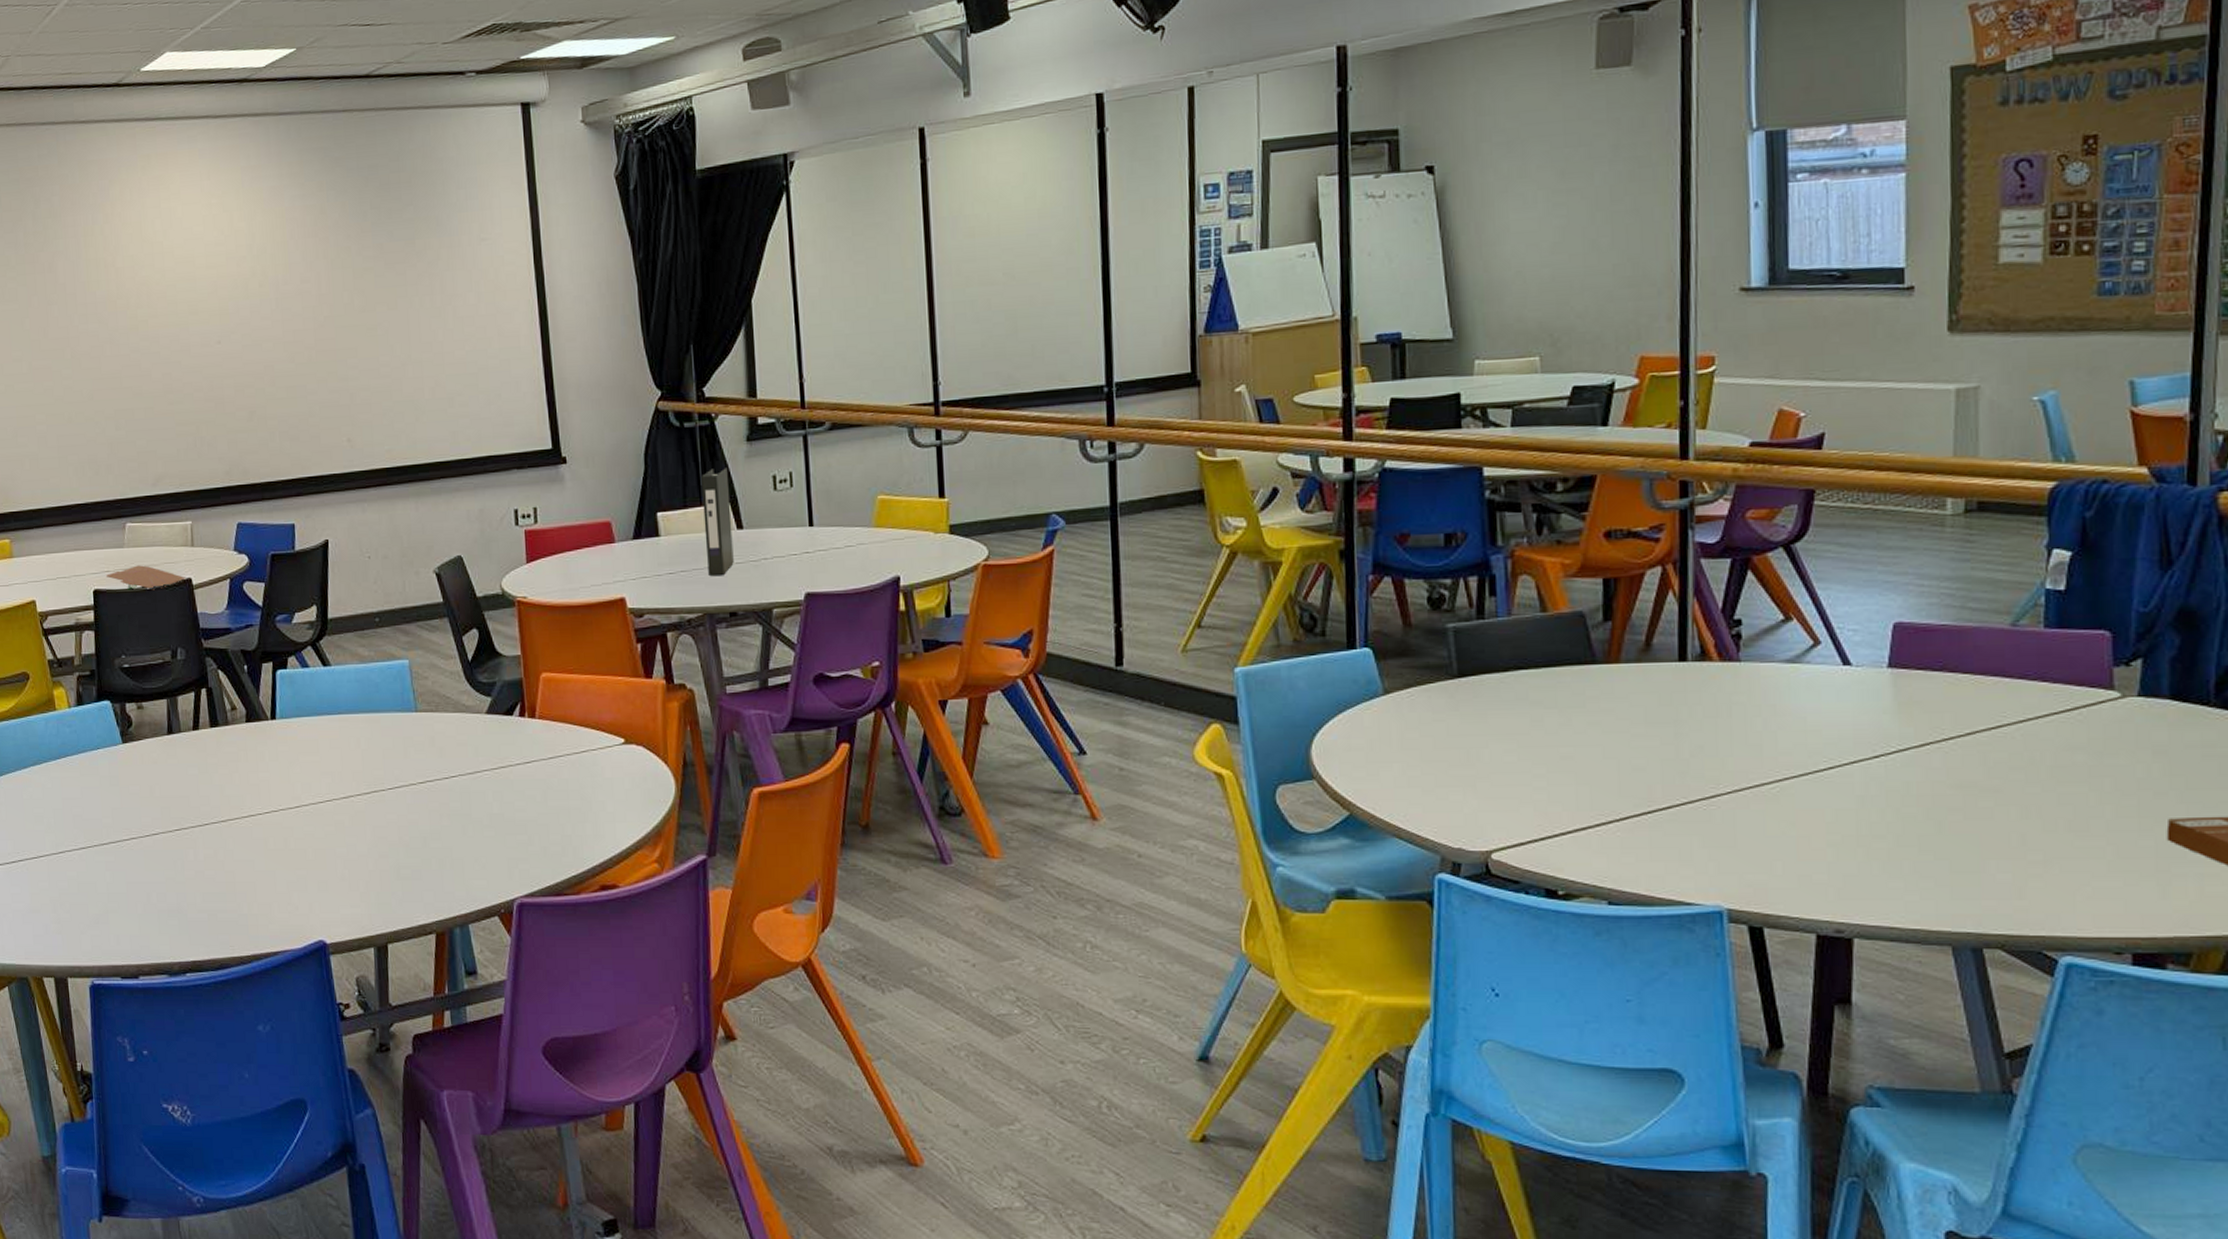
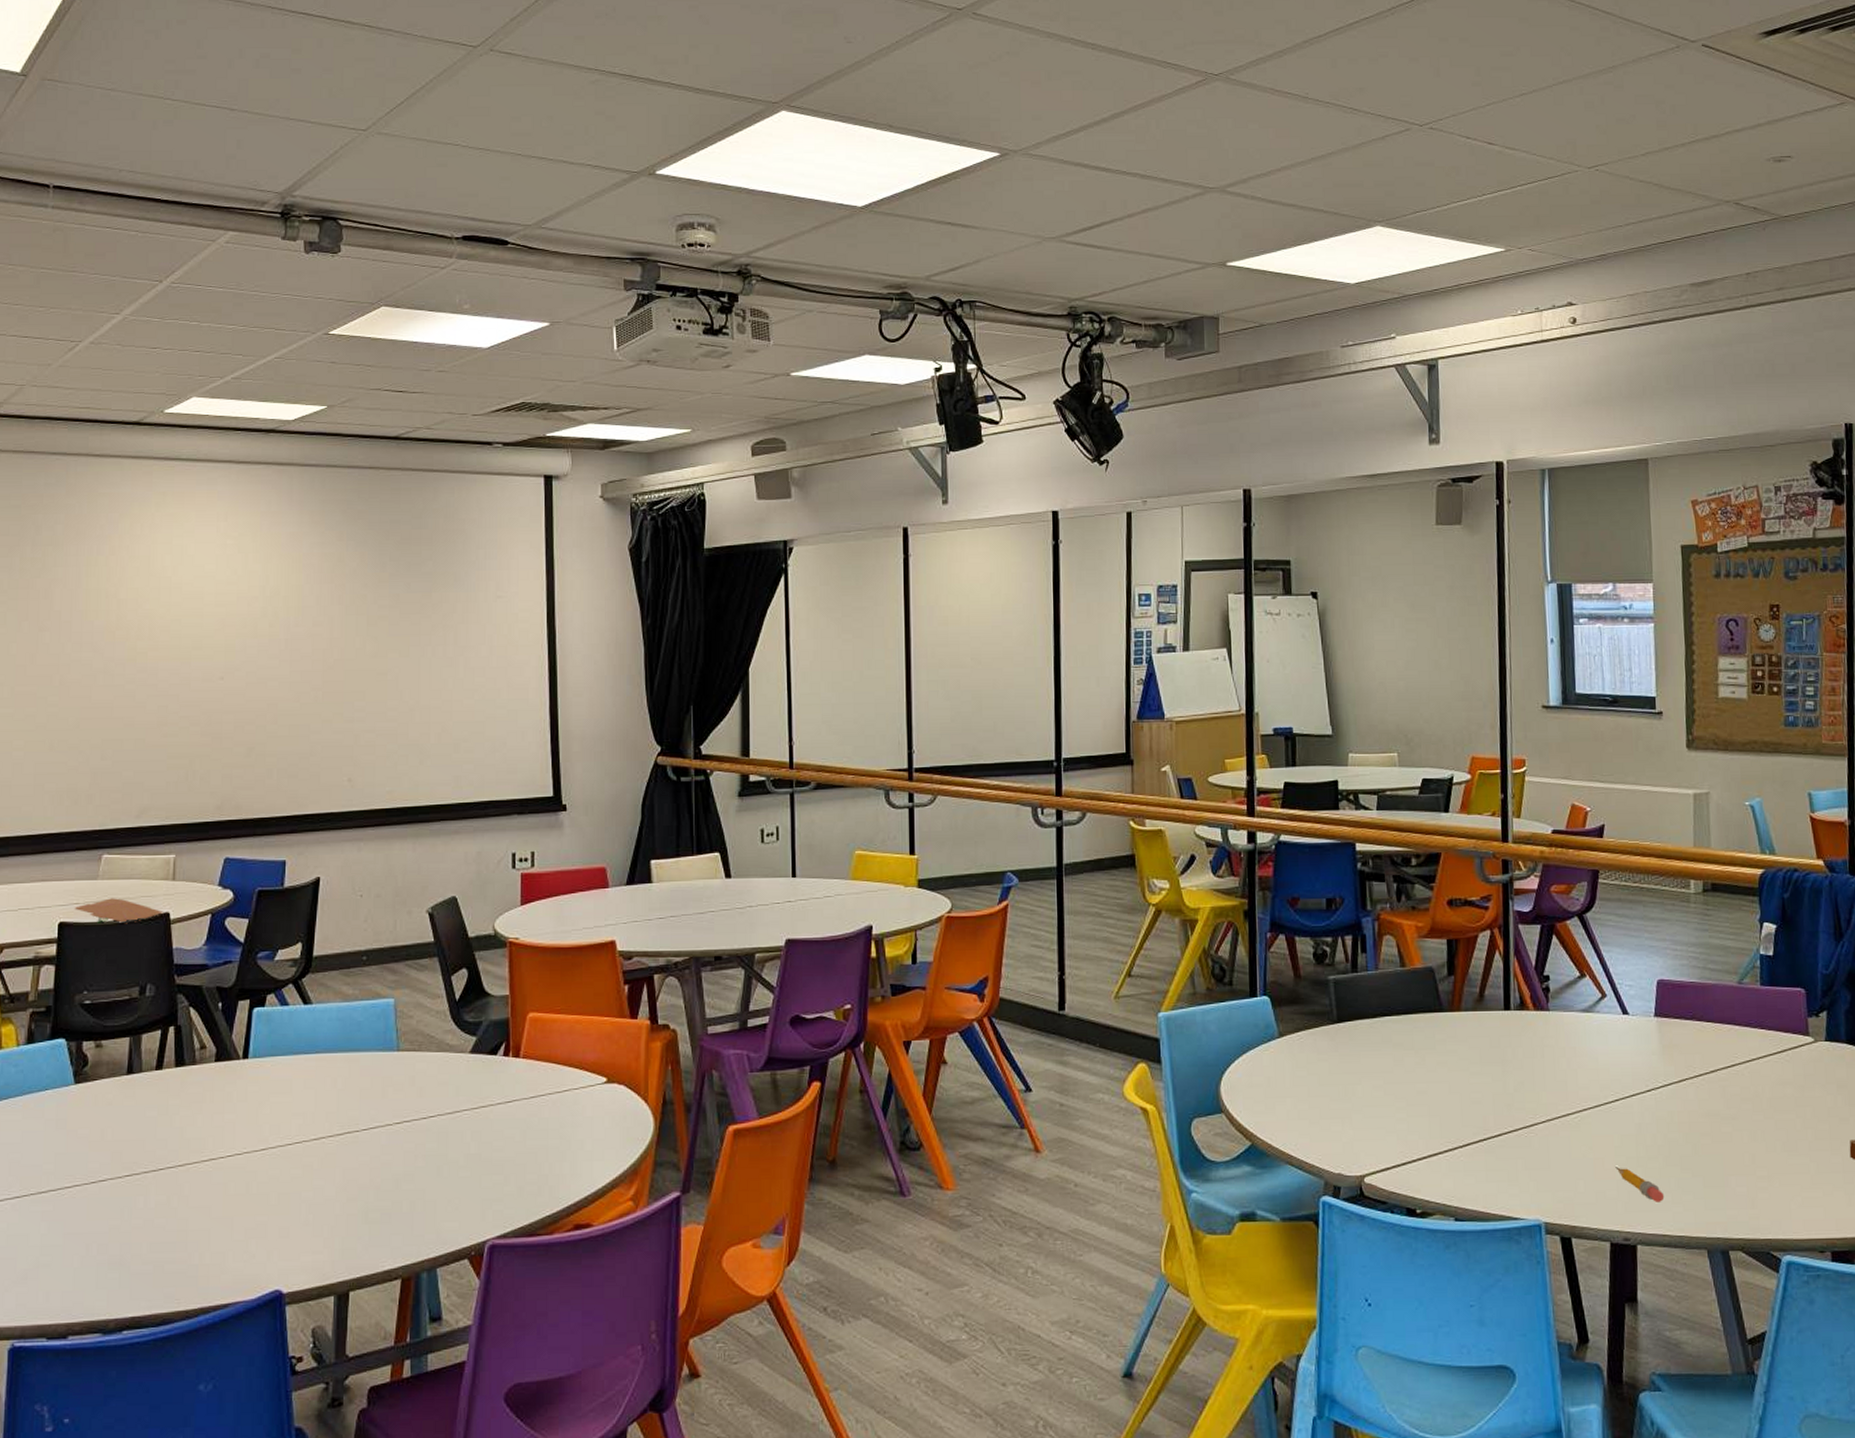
binder: present [701,468,734,575] -> none [695,820,721,921]
pencil: none [1826,846,1894,889] -> present [1615,1167,1665,1202]

